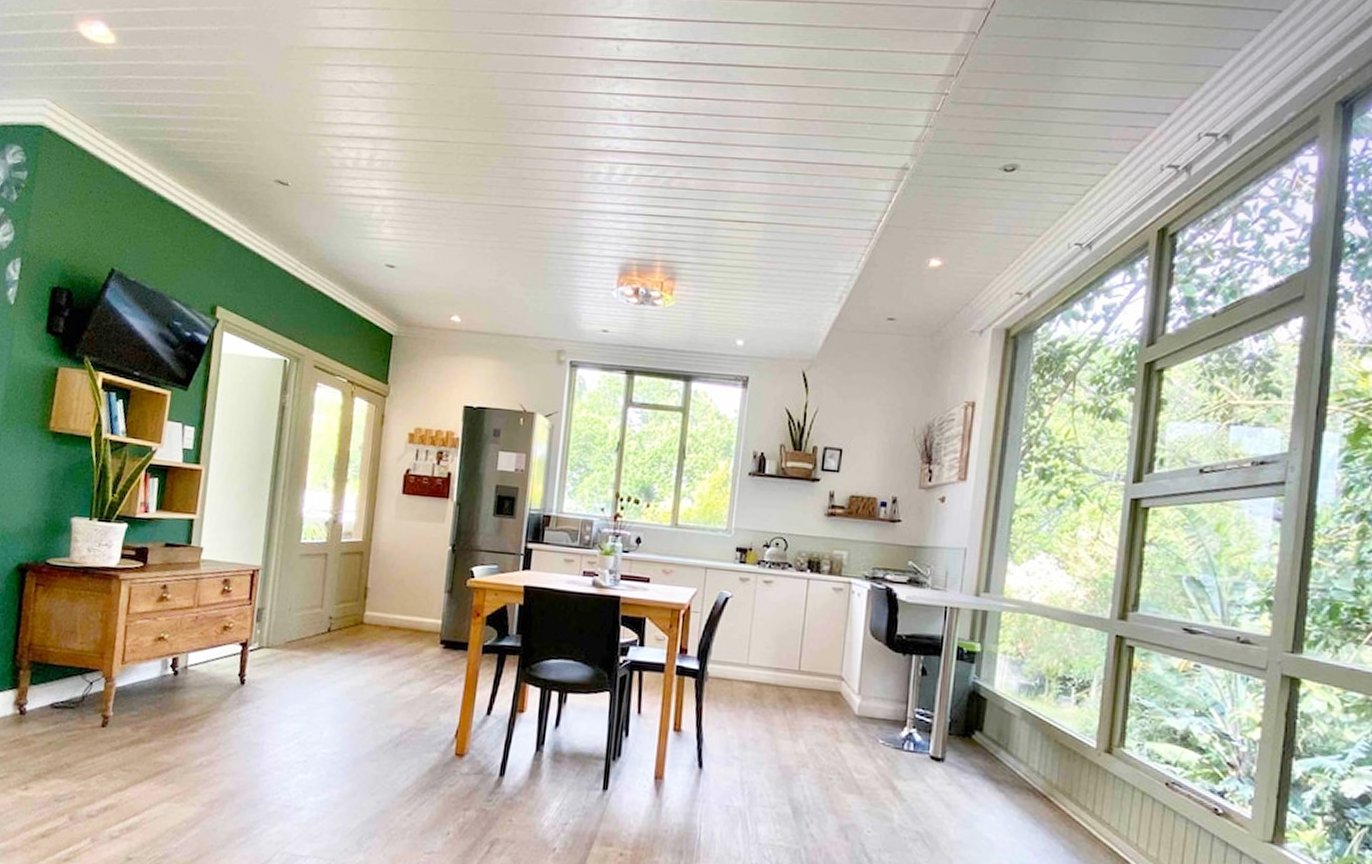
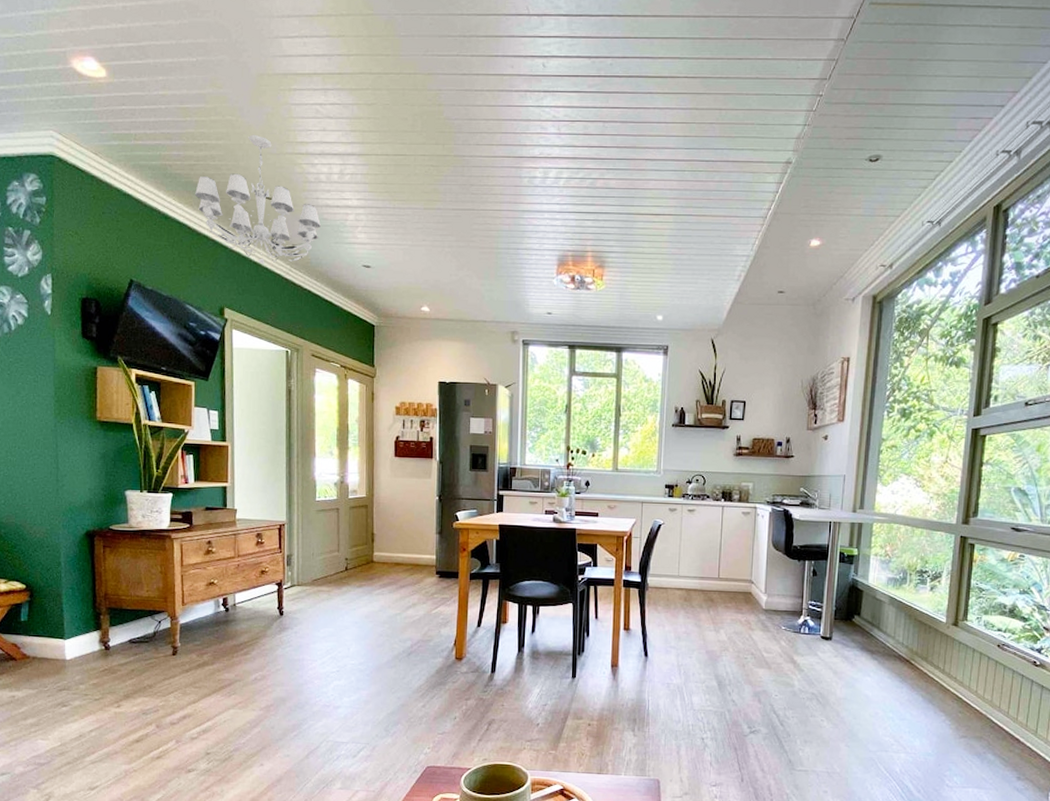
chandelier: none [199,112,341,258] -> present [195,134,321,264]

